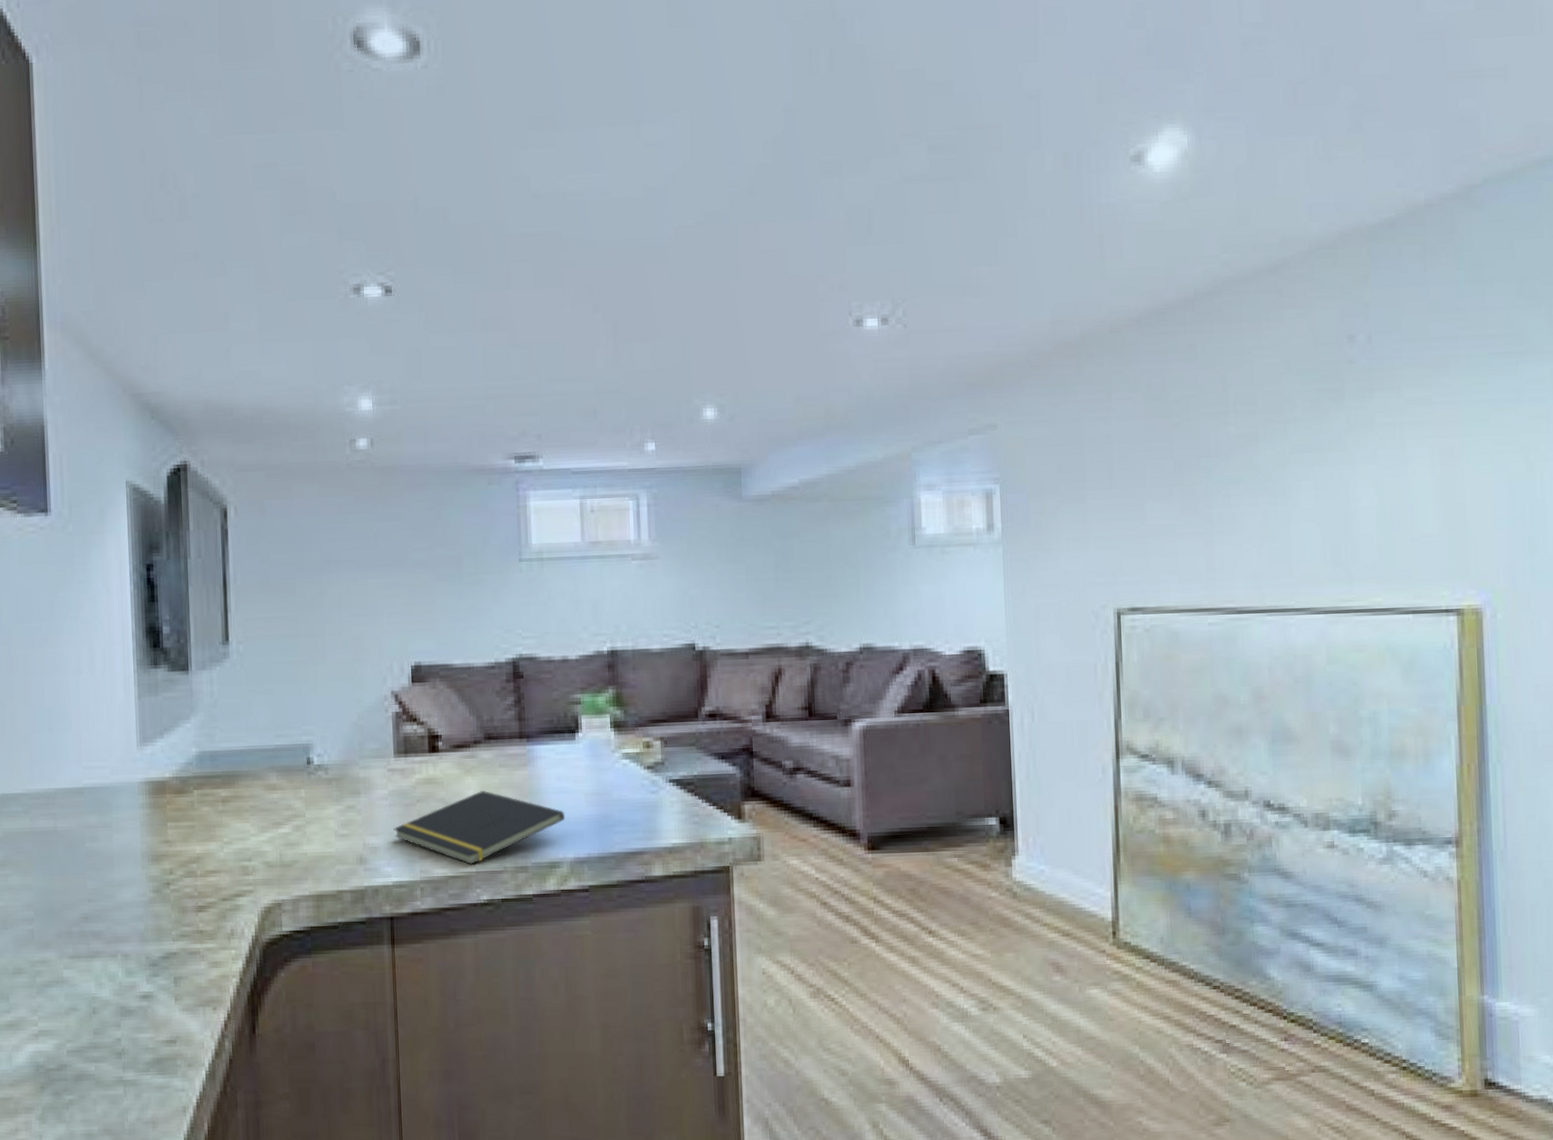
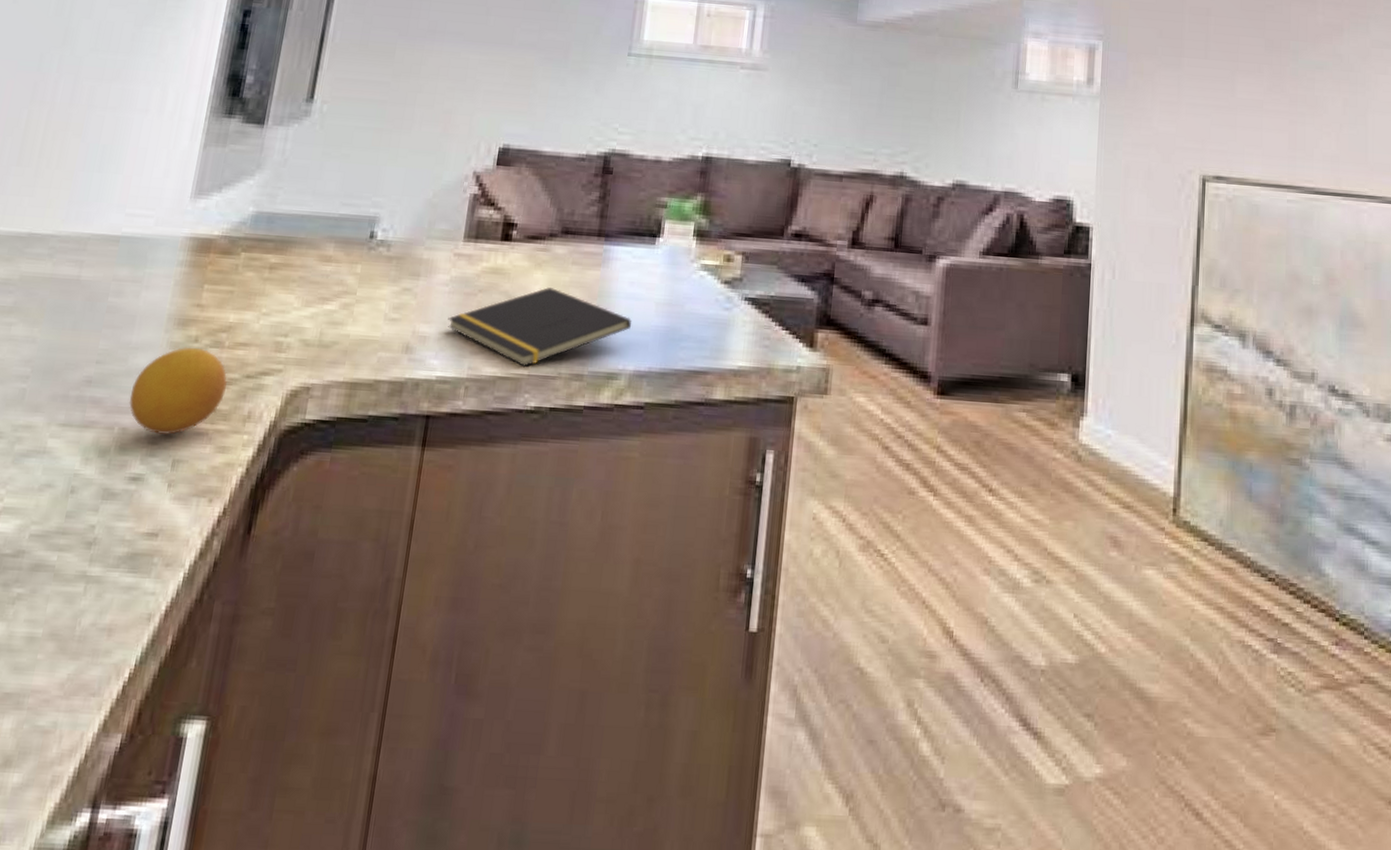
fruit: none [124,879,207,958] -> present [128,347,227,436]

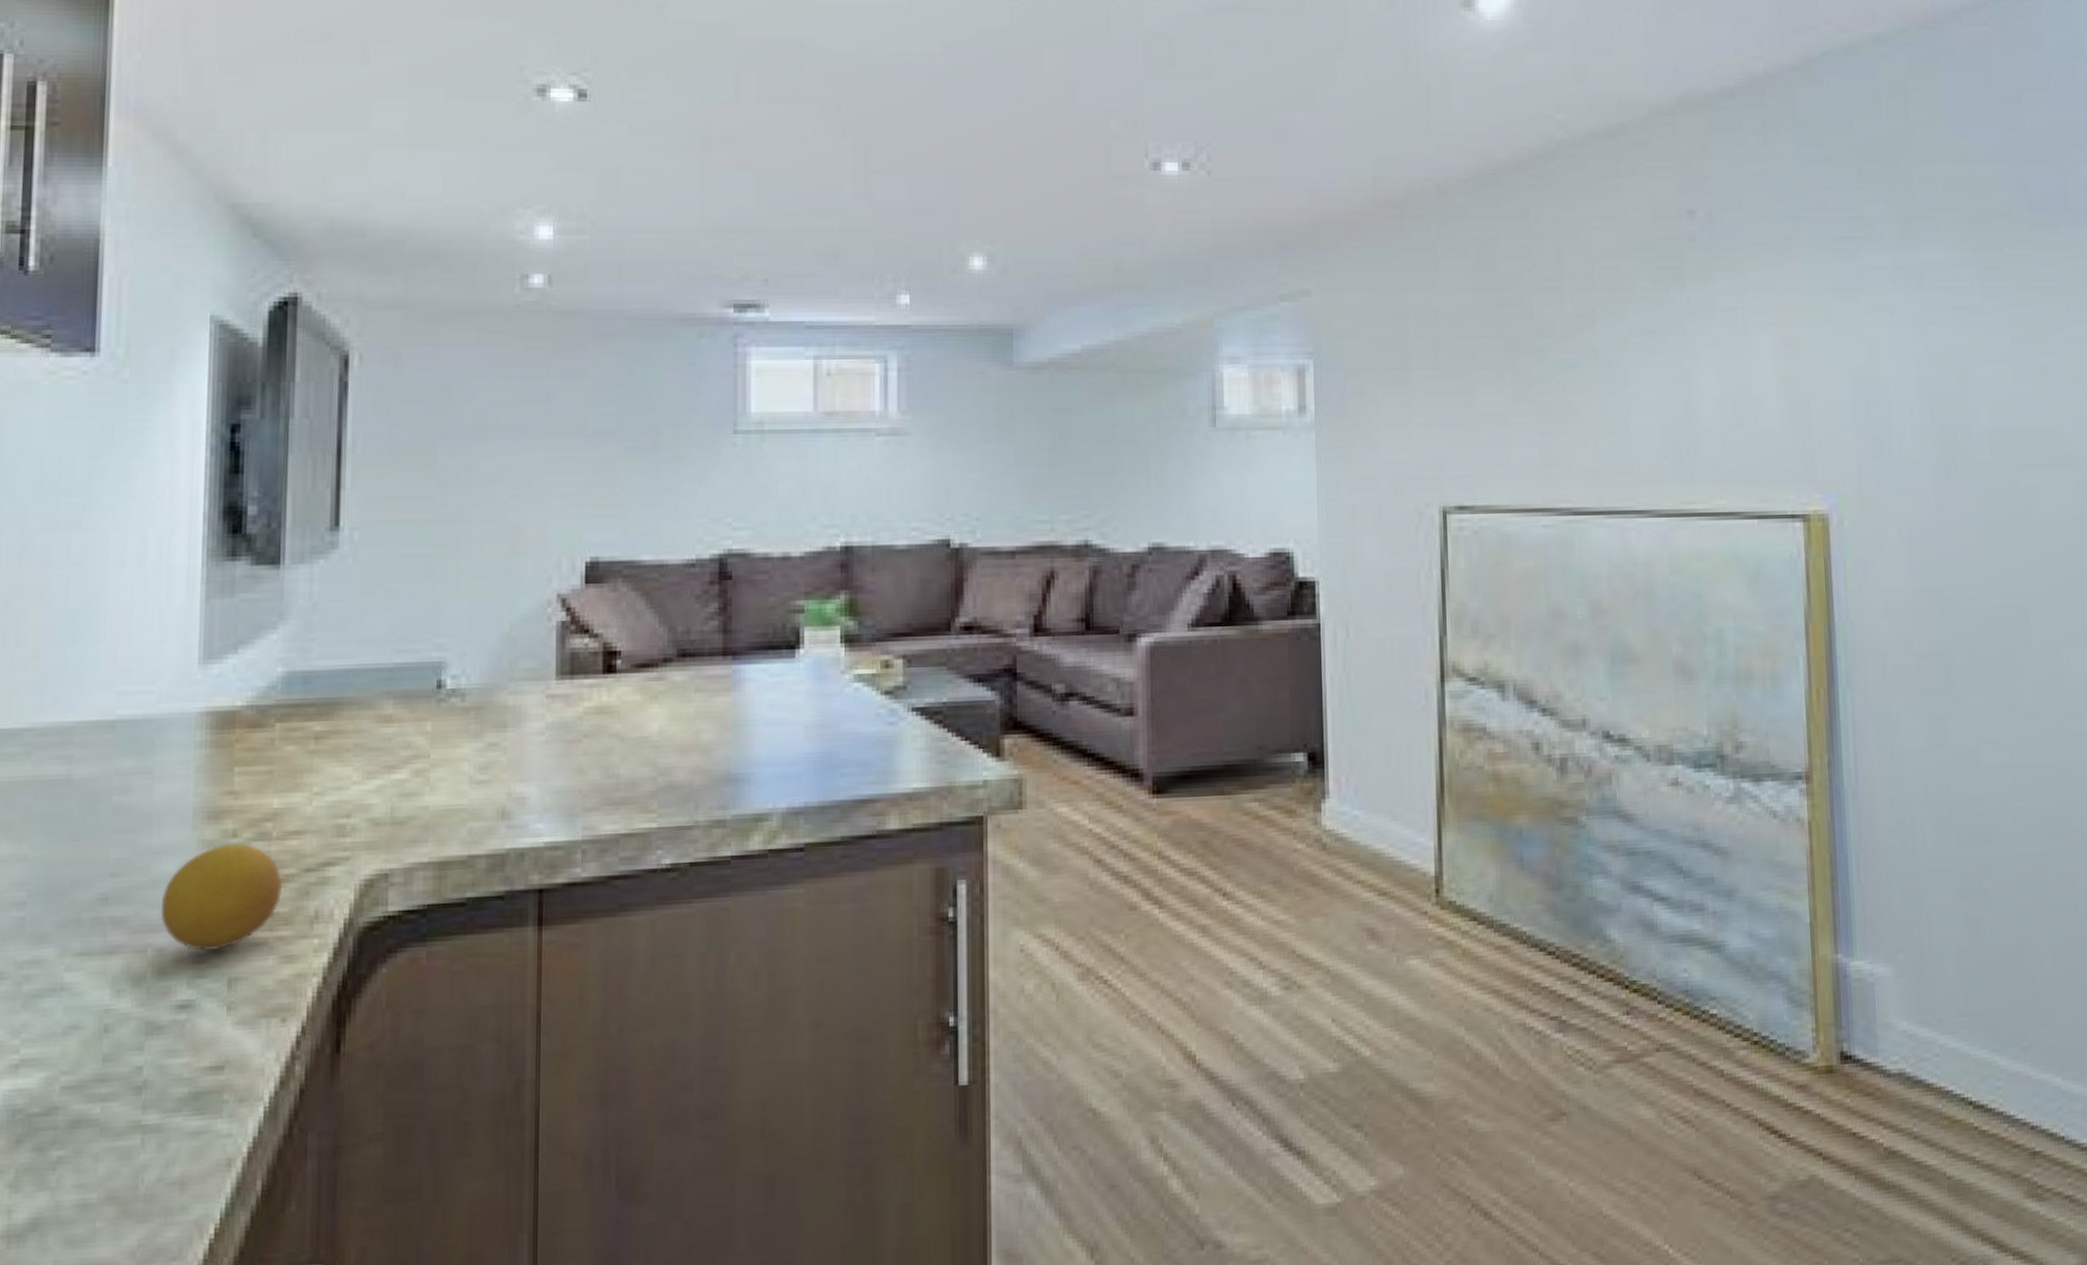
notepad: present [448,287,632,367] -> none [549,722,778,819]

